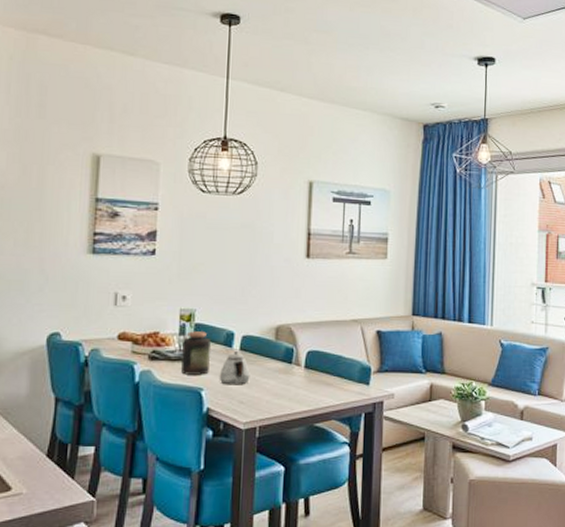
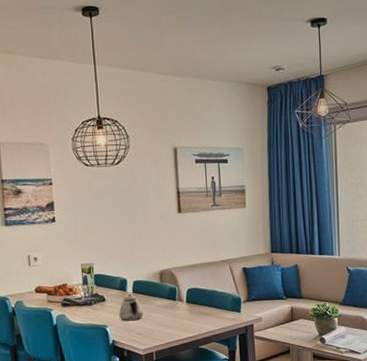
jar: present [181,331,211,375] -> none [87,280,110,316]

